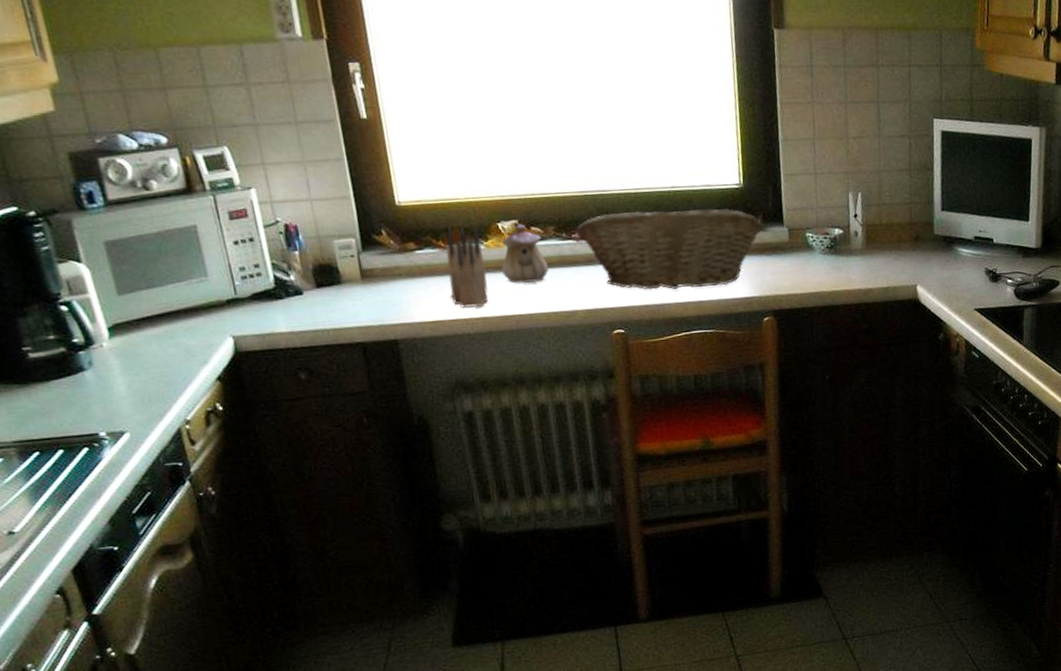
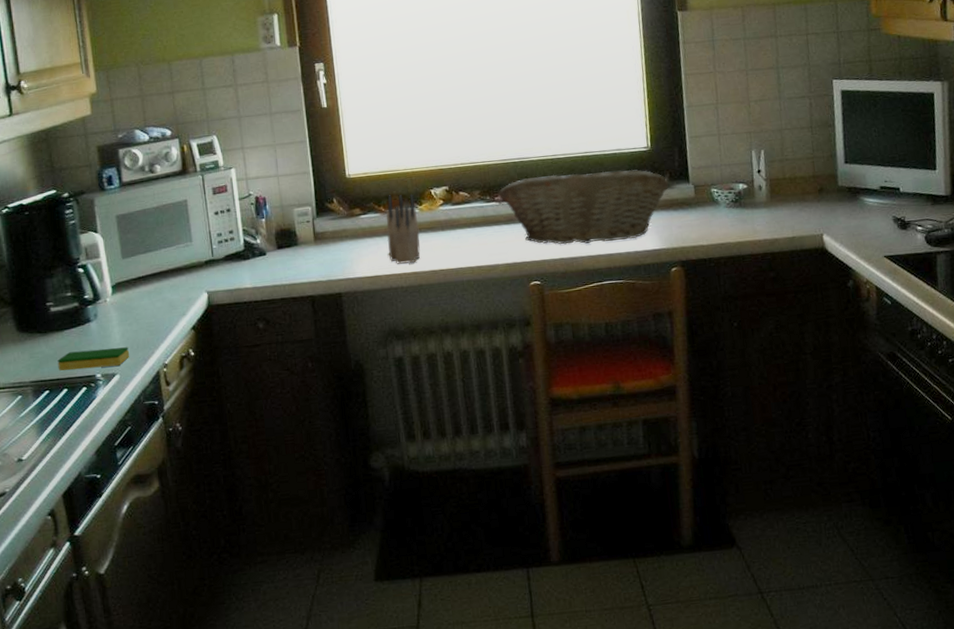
dish sponge: none [46,400,141,428] -> present [57,347,130,371]
teapot: present [501,223,549,284] -> none [433,189,474,242]

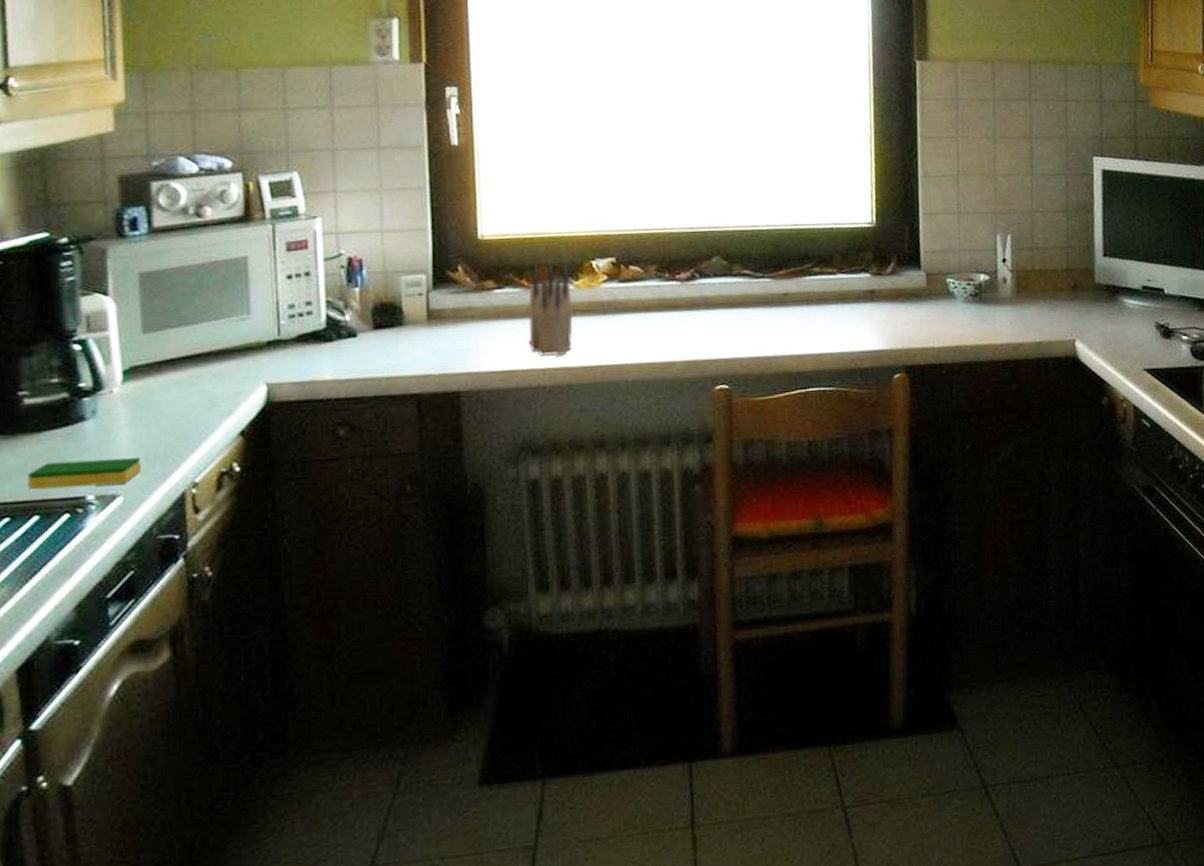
fruit basket: present [498,170,669,245] -> none [681,249,896,340]

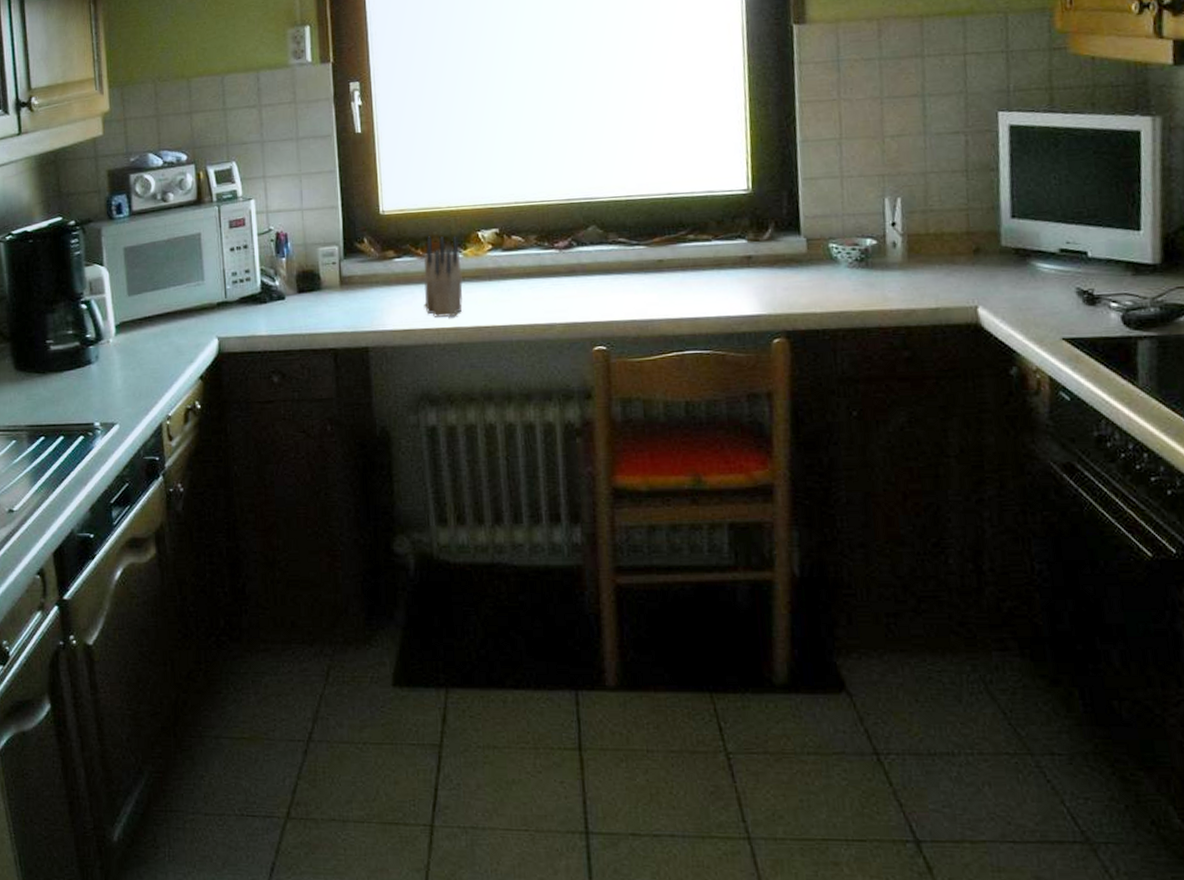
dish sponge: present [27,458,142,489] -> none [55,394,131,416]

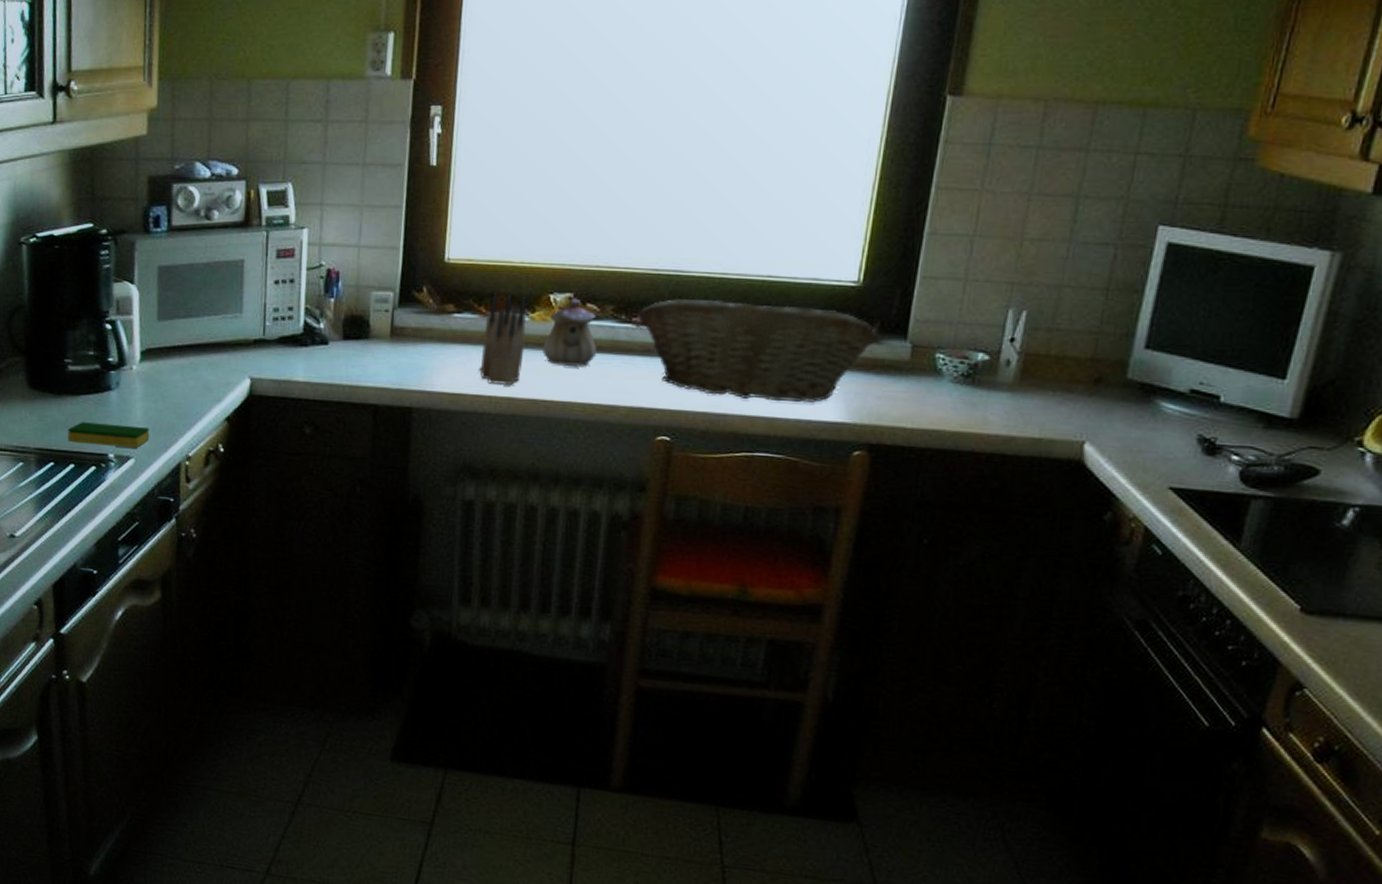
dish sponge: none [55,394,131,416] -> present [67,422,150,448]
teapot: none [478,232,527,294] -> present [542,298,597,367]
fruit basket: none [559,217,774,304] -> present [638,298,878,404]

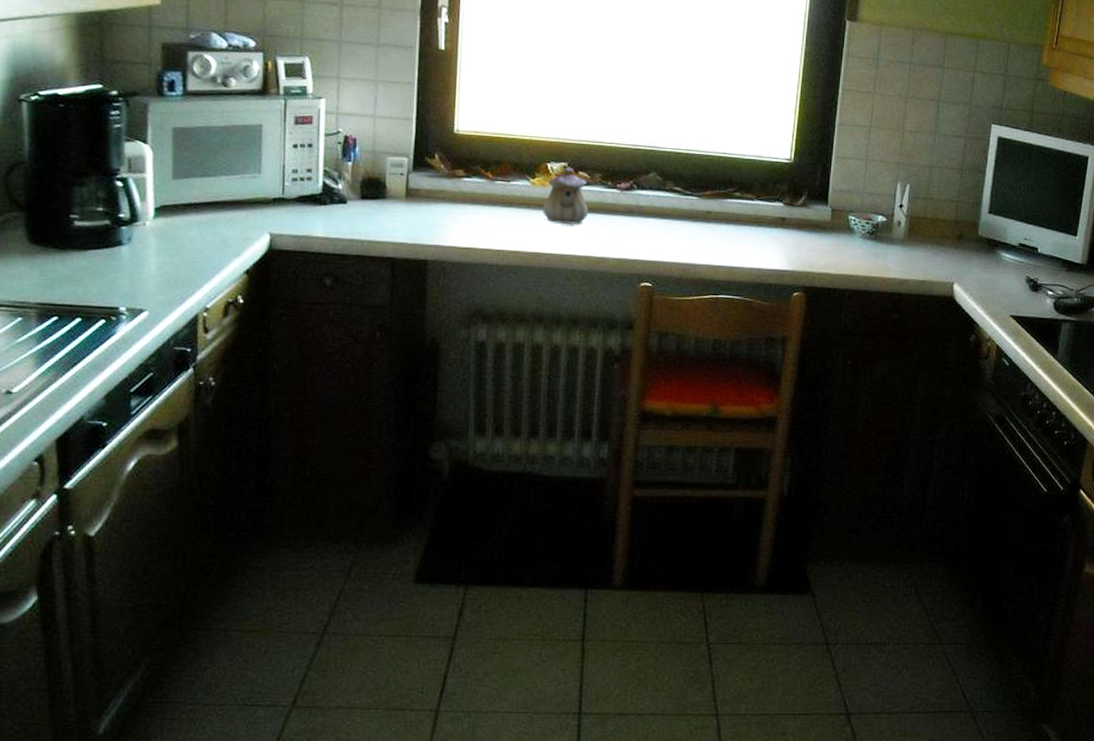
dish sponge: present [67,422,150,448] -> none [73,276,165,301]
knife block: present [480,293,527,386] -> none [489,161,528,241]
fruit basket: present [638,298,878,404] -> none [621,169,806,255]

